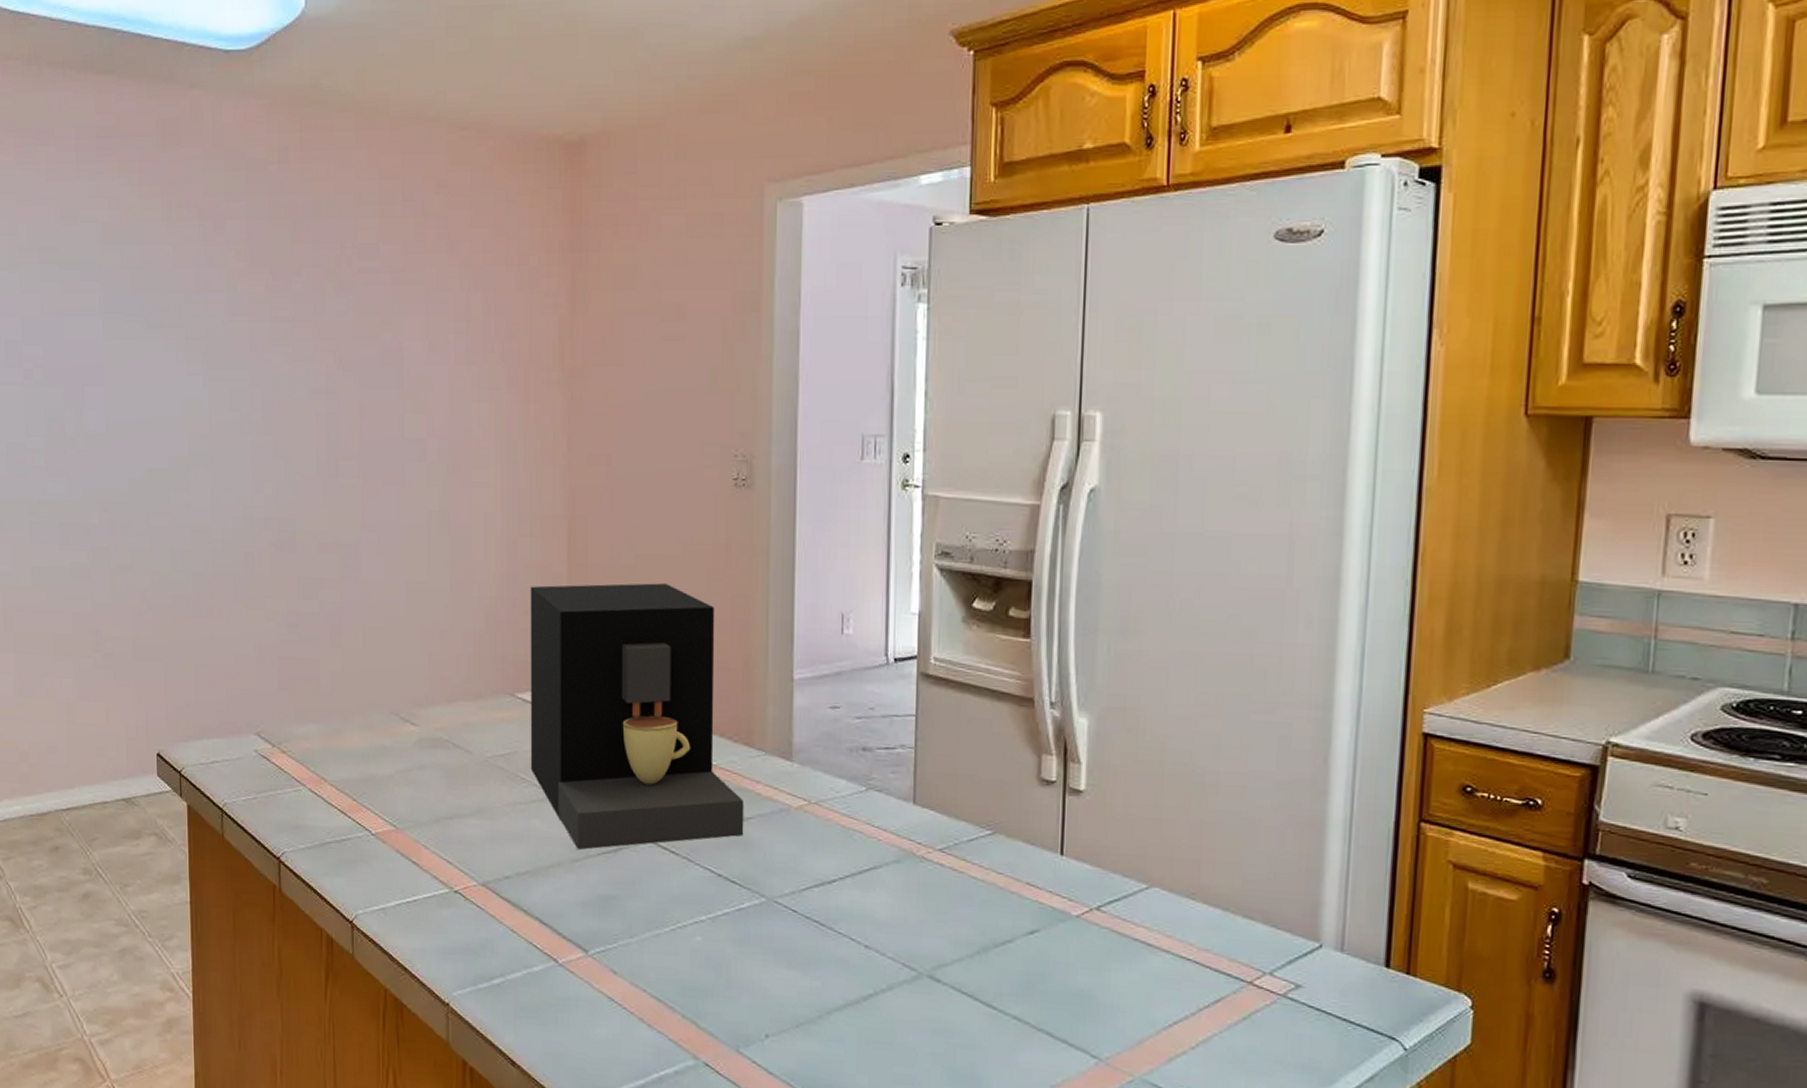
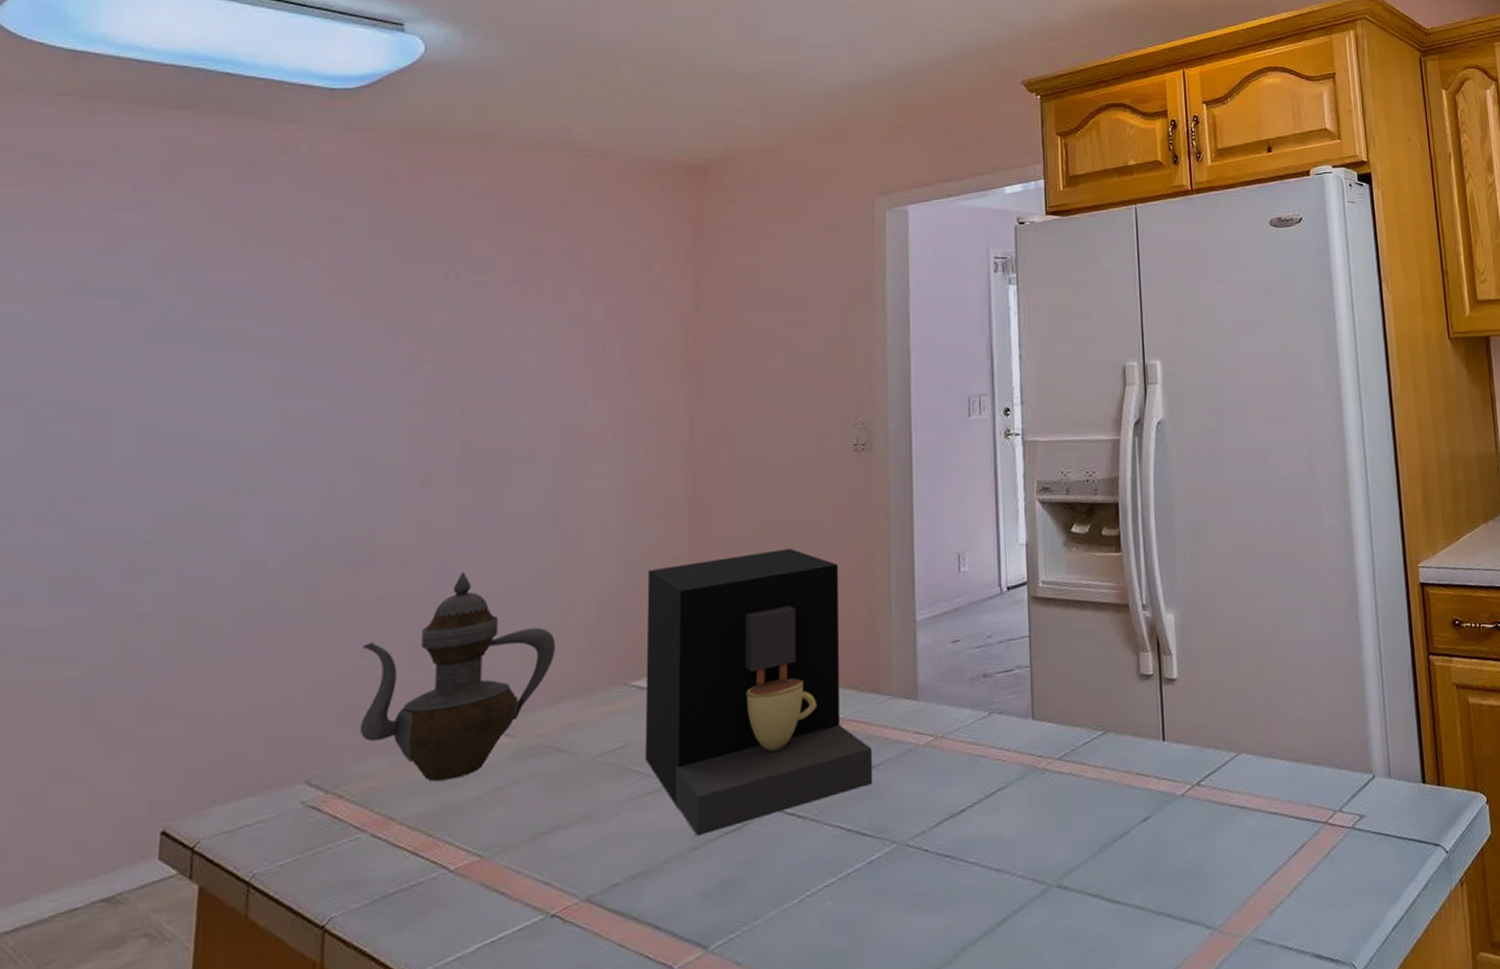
teapot: none [291,565,449,755] -> present [359,572,555,782]

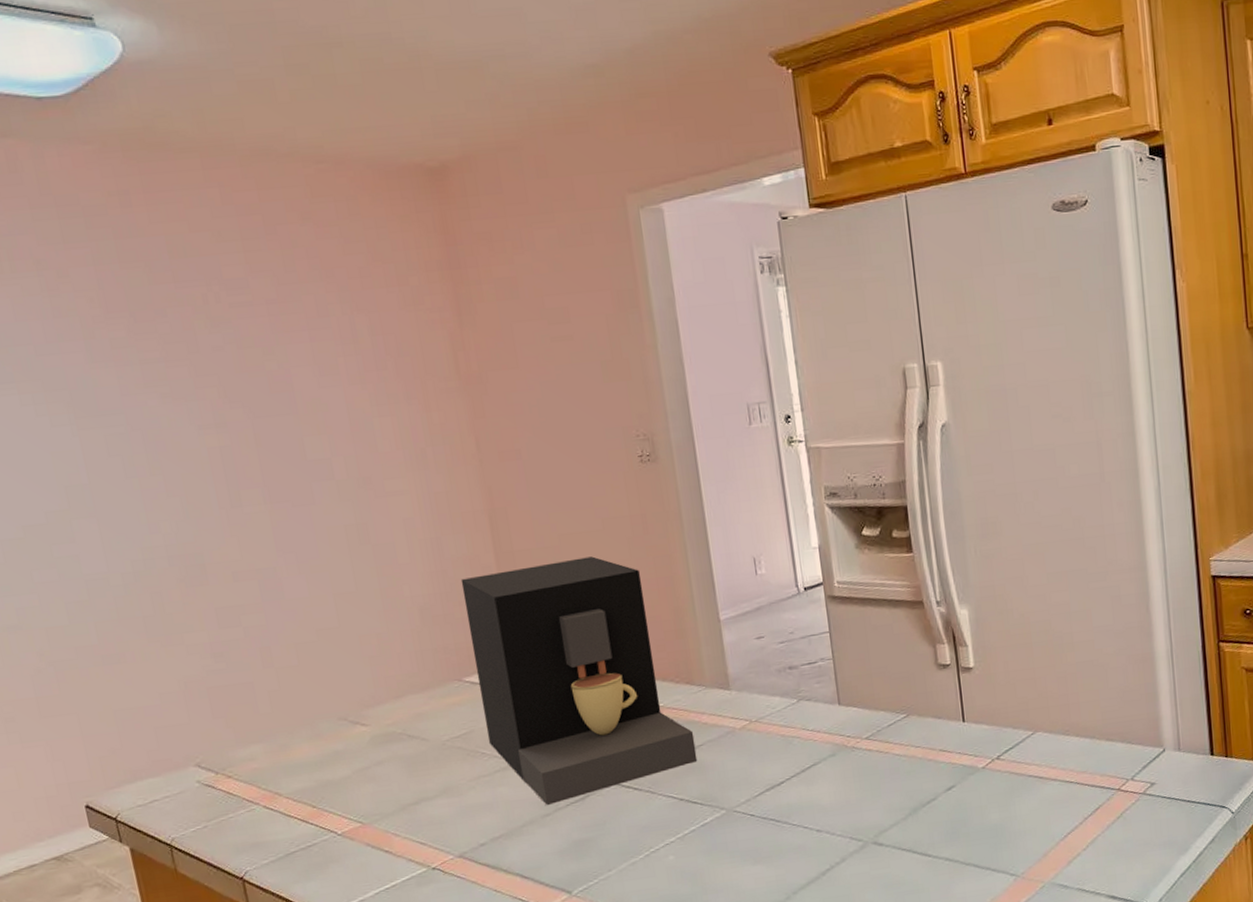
teapot: present [359,572,555,782] -> none [215,584,390,764]

